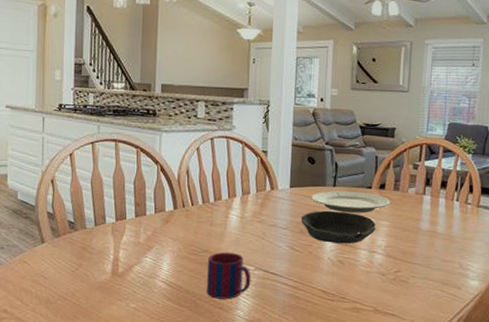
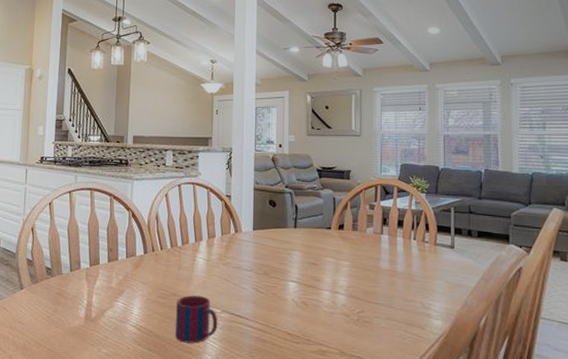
bowl: present [301,210,376,244] -> none [265,251,337,285]
plate: present [311,191,390,213] -> none [274,232,349,254]

